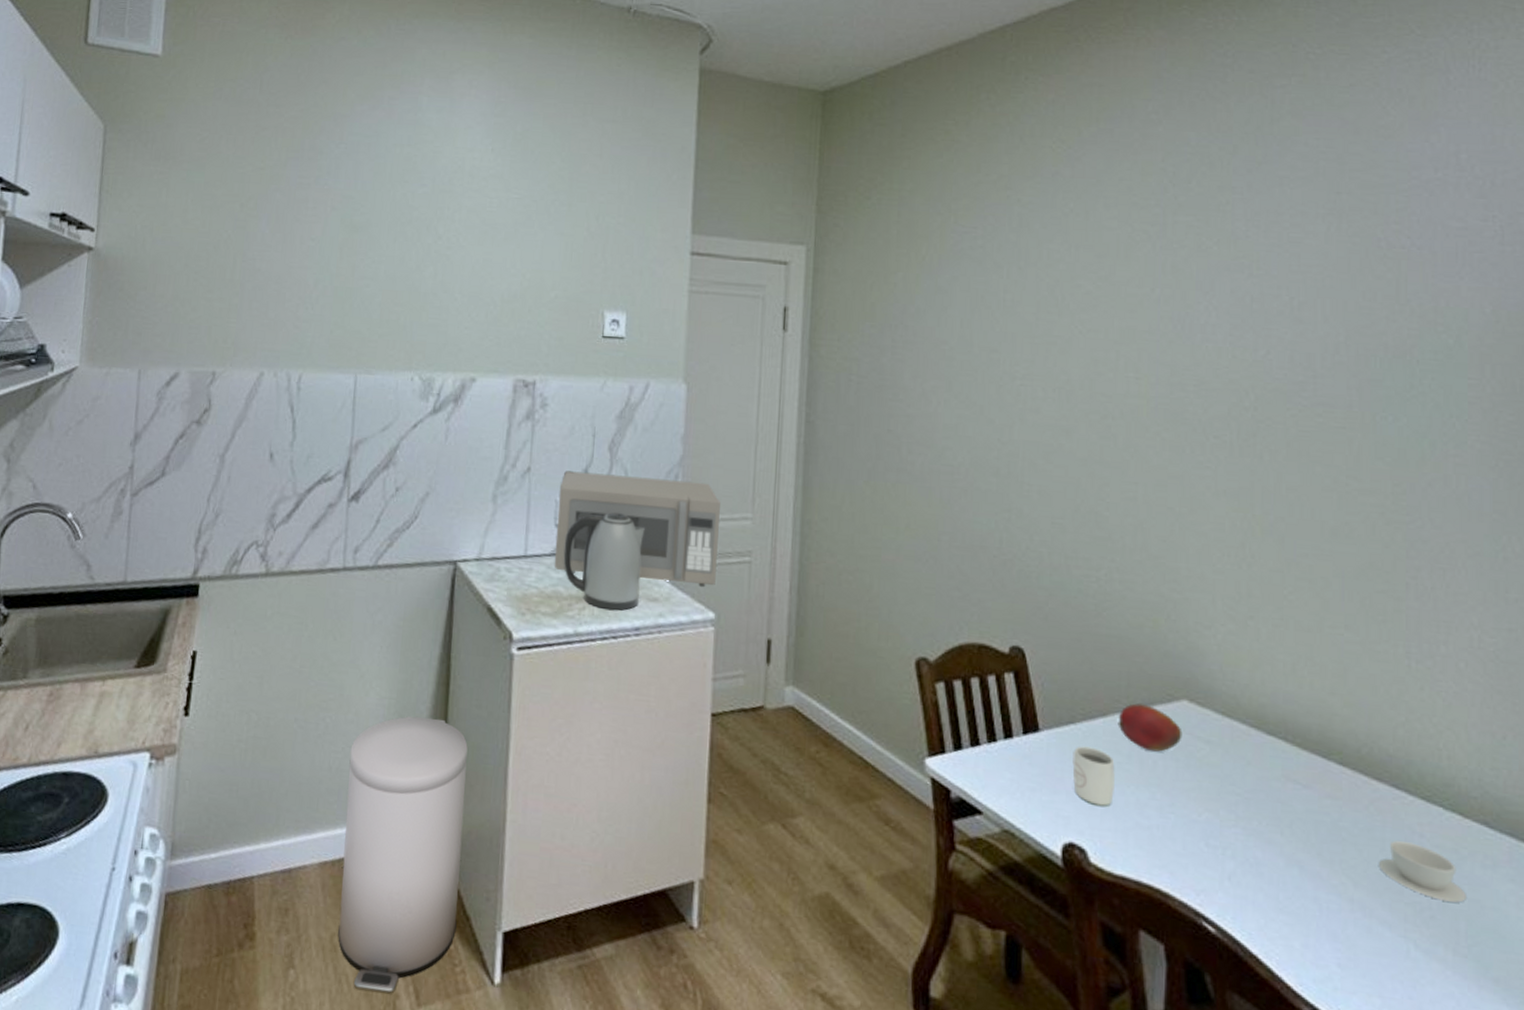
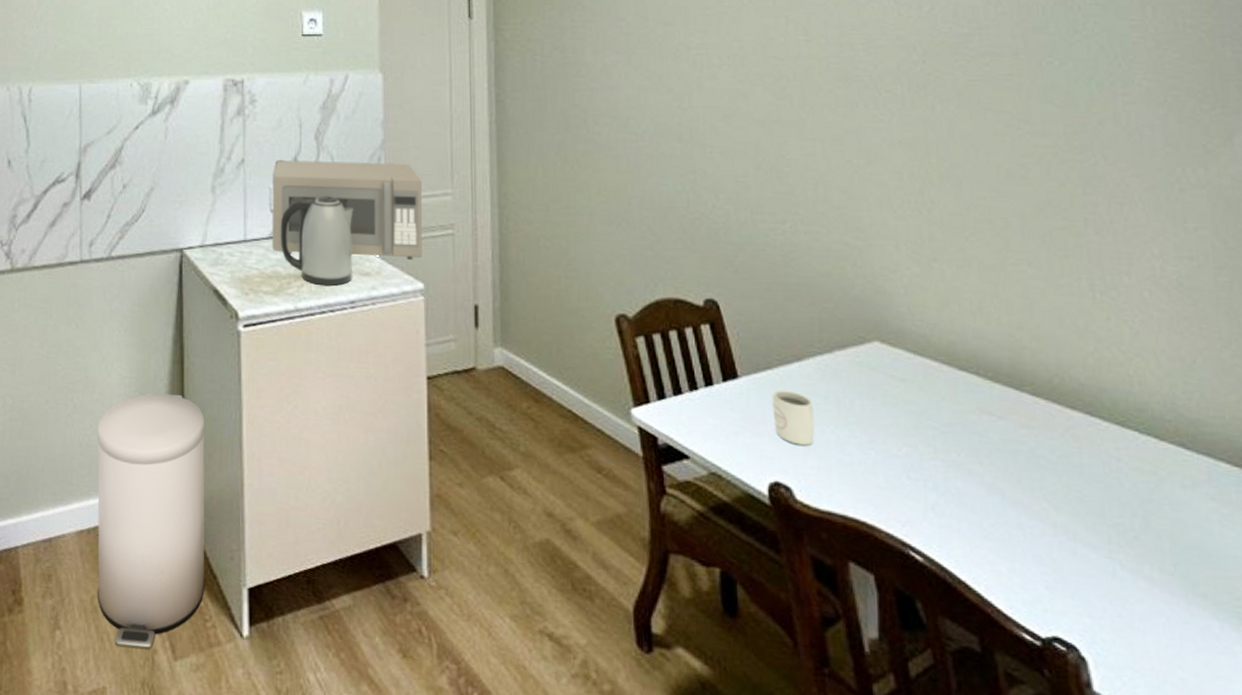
fruit: present [1117,703,1183,752] -> none [813,347,877,392]
teacup: present [1379,840,1466,903] -> none [1079,465,1168,523]

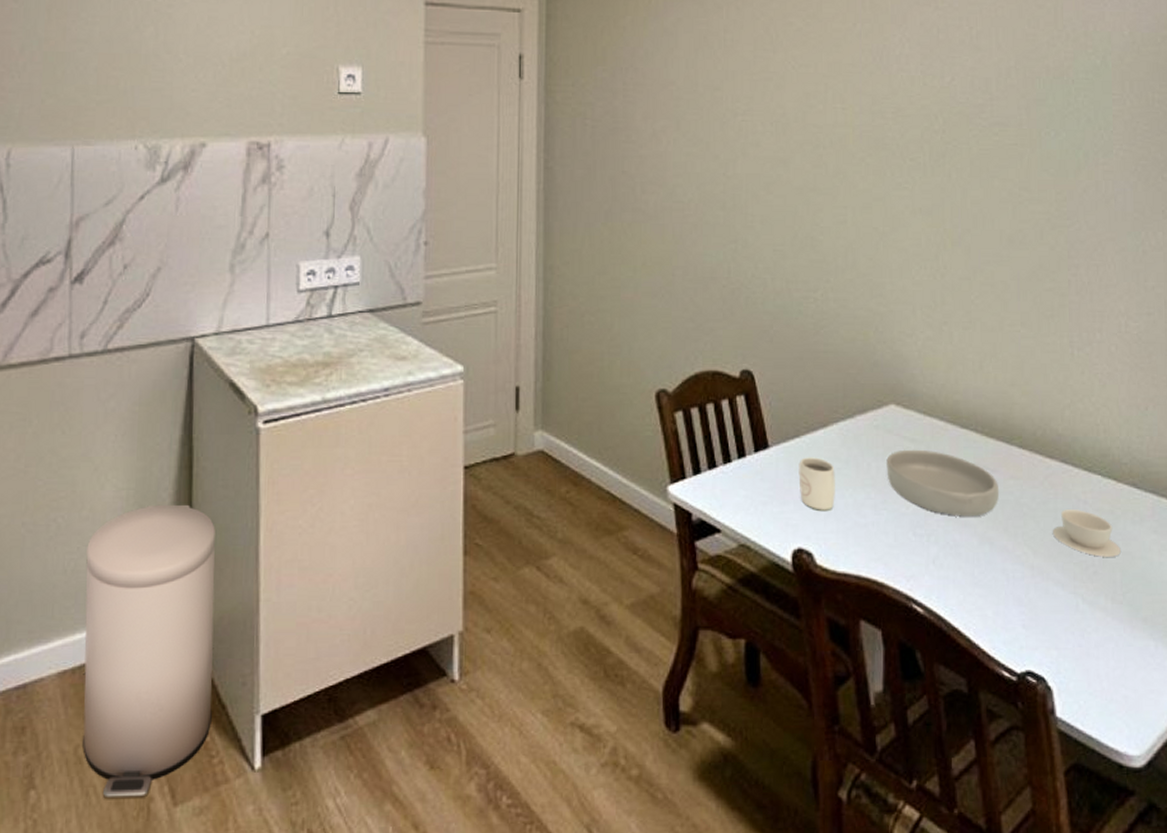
microwave: present [272,160,422,261] -> none [298,234,464,342]
kettle: present [280,196,353,287] -> none [307,273,390,373]
bowl: none [872,389,1010,465] -> present [886,449,1000,517]
teacup: none [1079,465,1168,523] -> present [1053,510,1121,557]

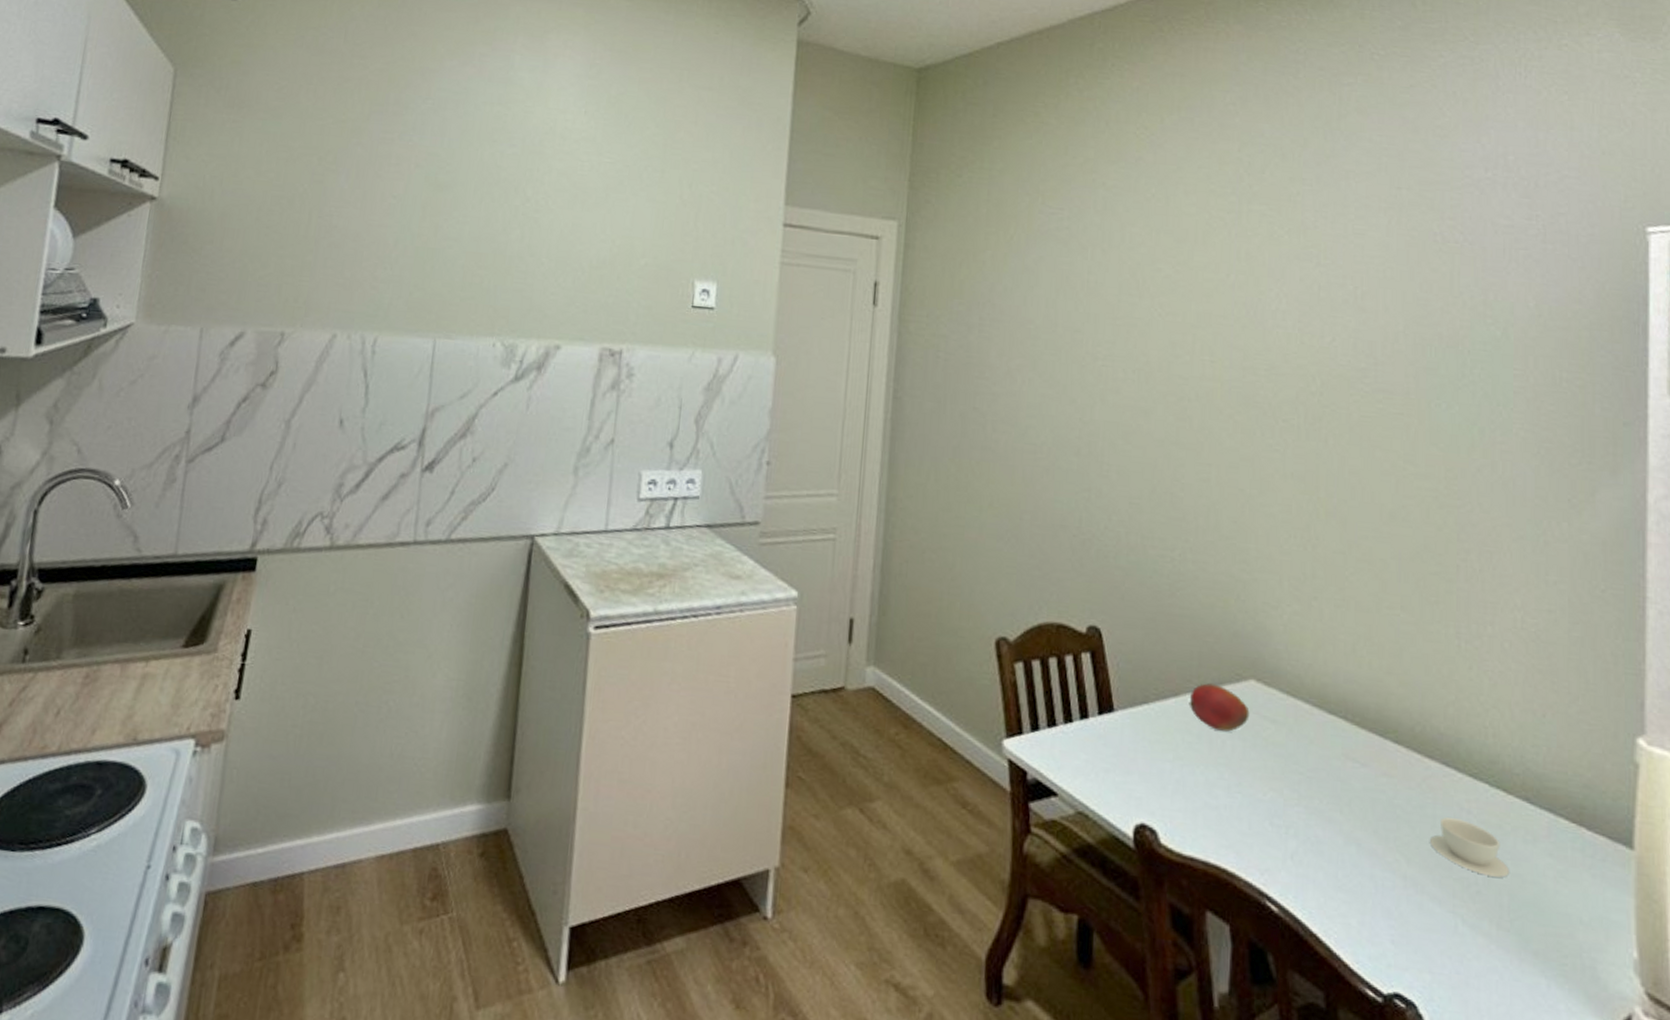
pedal bin: present [83,504,215,800] -> none [393,699,539,997]
mug: present [798,457,835,510] -> none [1145,726,1186,787]
fruit: none [836,412,891,454] -> present [1189,683,1250,732]
bowl: present [886,449,1000,517] -> none [1243,730,1370,813]

